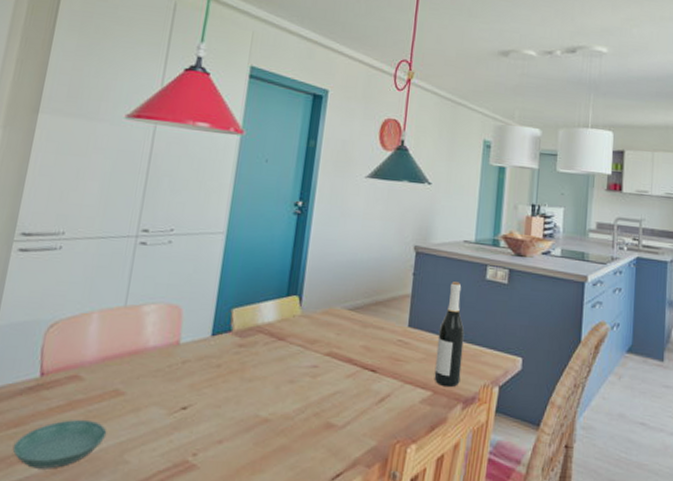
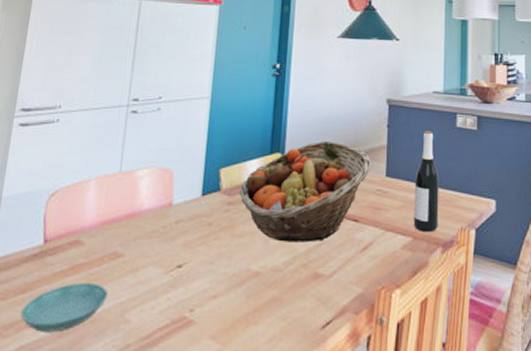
fruit basket: none [252,286,394,391] -> present [240,141,372,243]

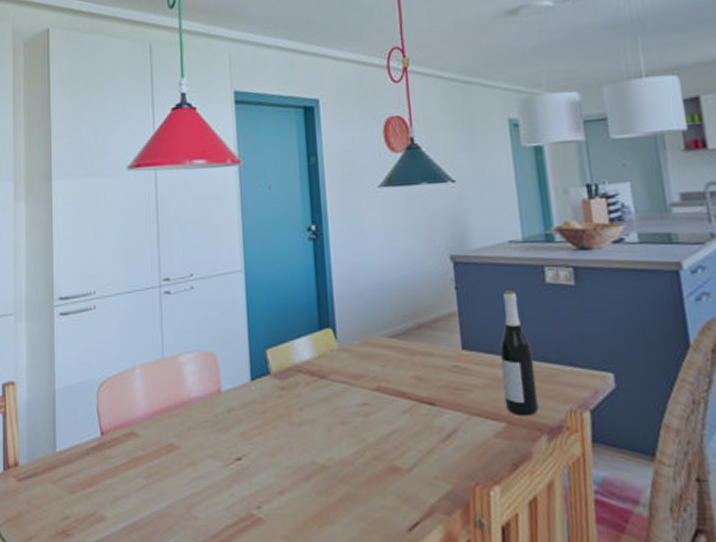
saucer: present [20,282,108,332] -> none [90,476,171,527]
fruit basket: present [240,141,372,243] -> none [291,311,442,431]

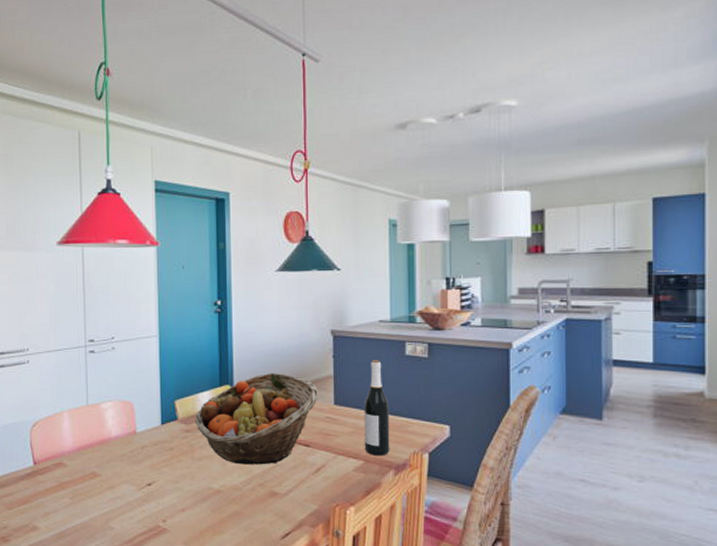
fruit basket: none [291,311,442,431] -> present [195,373,319,465]

